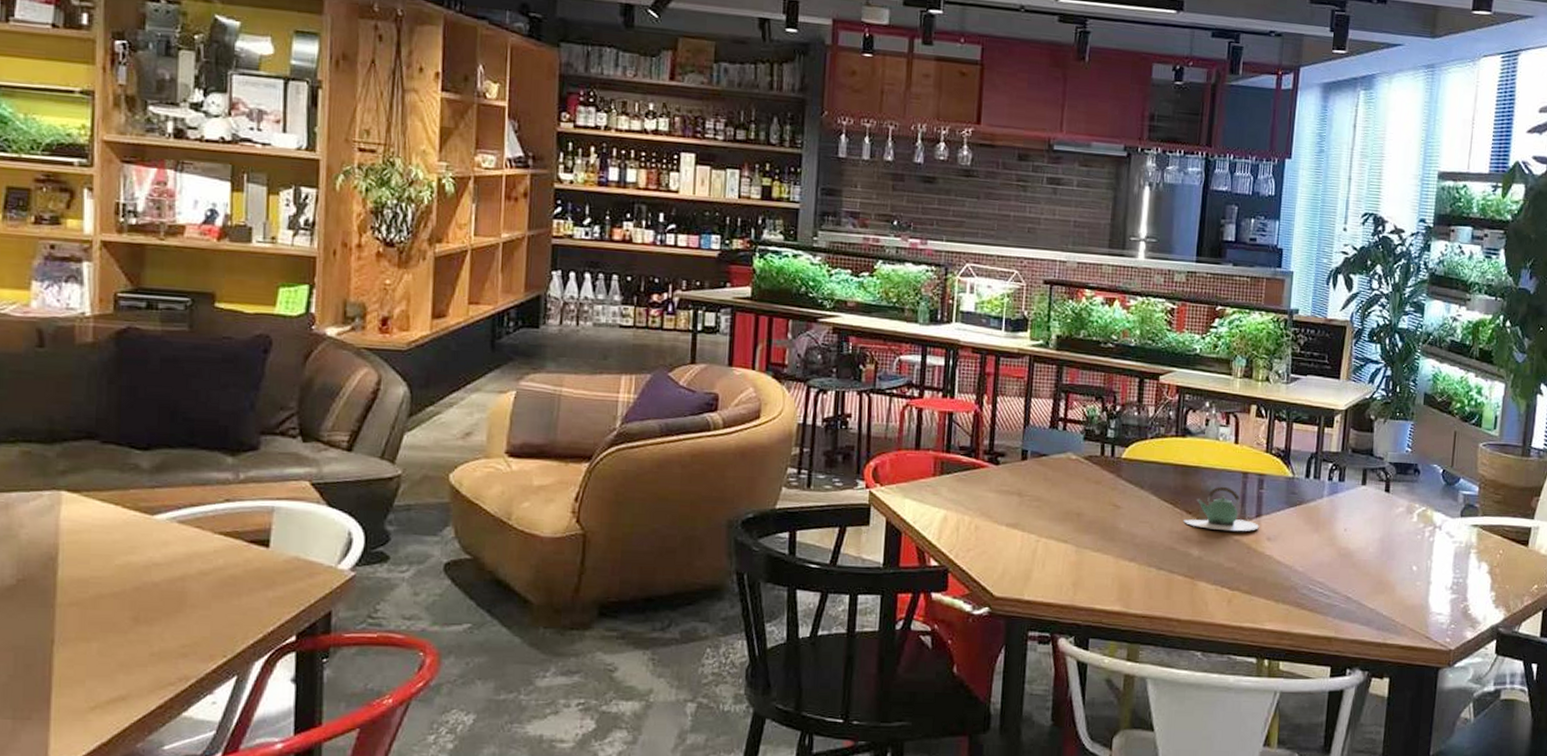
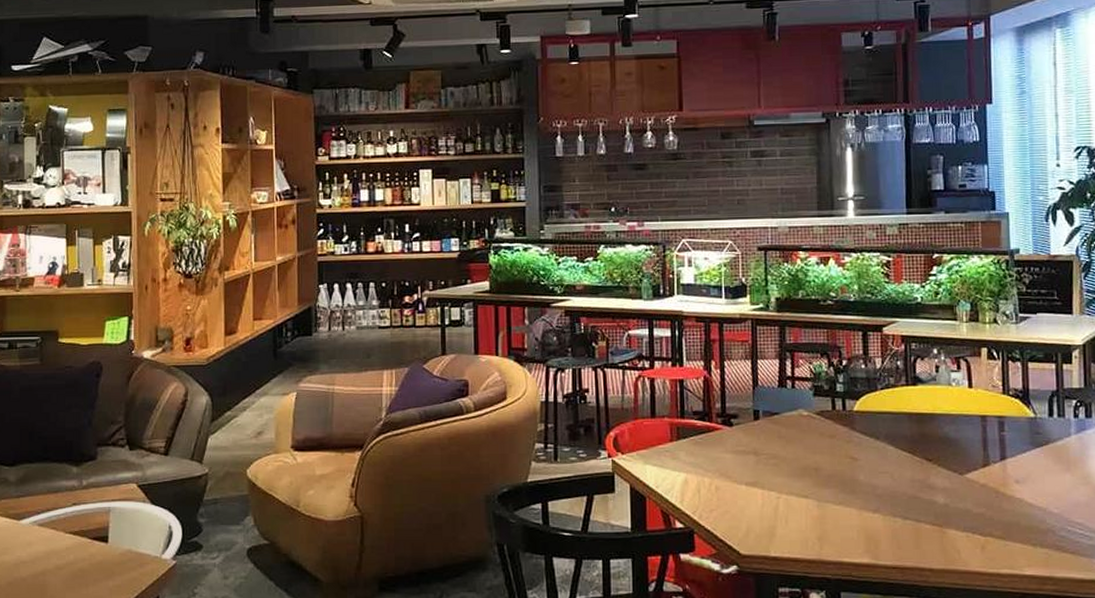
teapot: present [1182,486,1259,531] -> none [923,431,1005,476]

